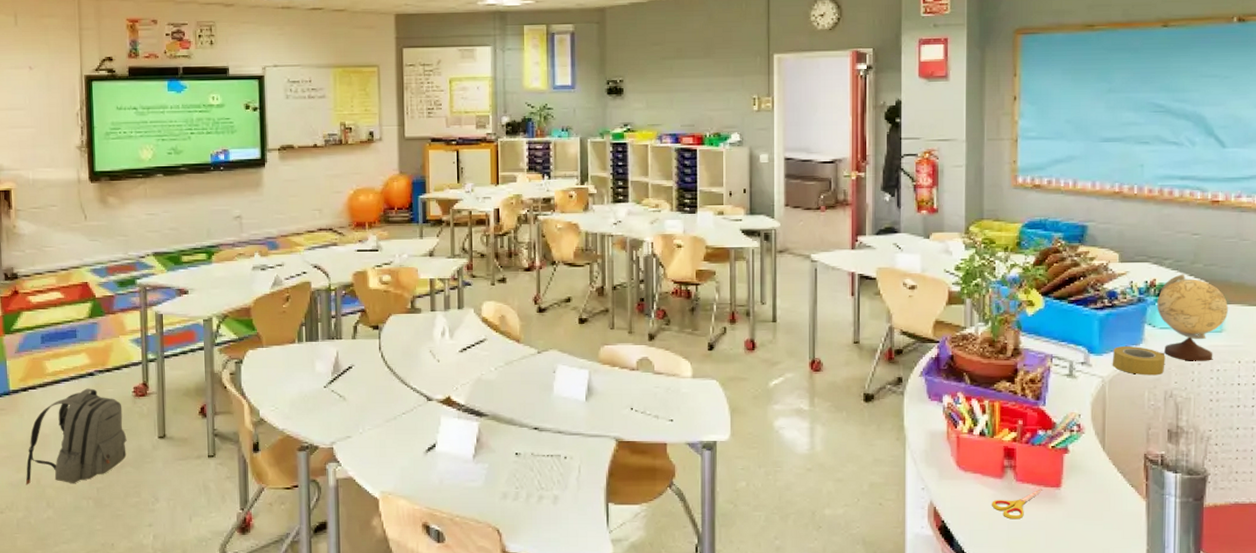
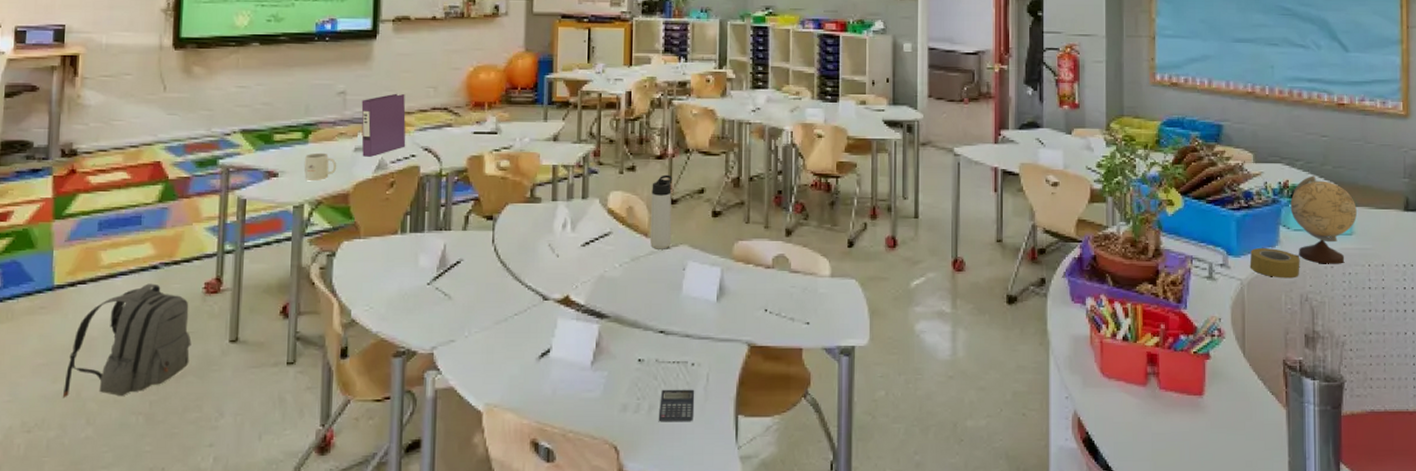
mug: none [209,271,239,298] -> present [304,152,337,182]
binder: none [256,216,298,274] -> present [361,93,406,157]
thermos bottle: none [522,285,542,354] -> present [651,175,673,249]
calculator: none [535,480,568,509] -> present [658,389,695,422]
scissors: present [992,489,1042,520] -> none [1136,397,1185,430]

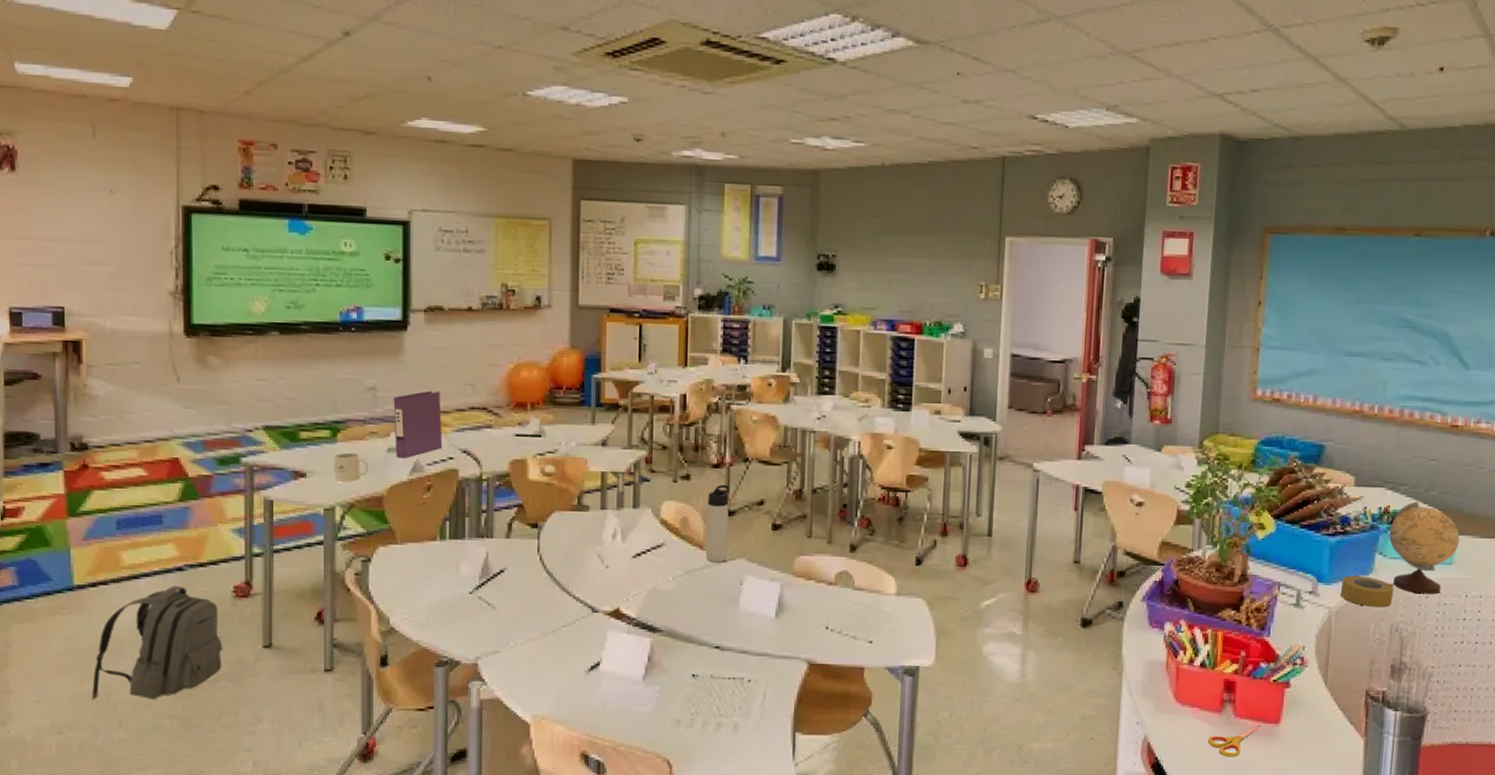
calculator: present [658,389,695,422] -> none [713,705,751,738]
scissors: none [1136,397,1185,430] -> present [1208,725,1261,757]

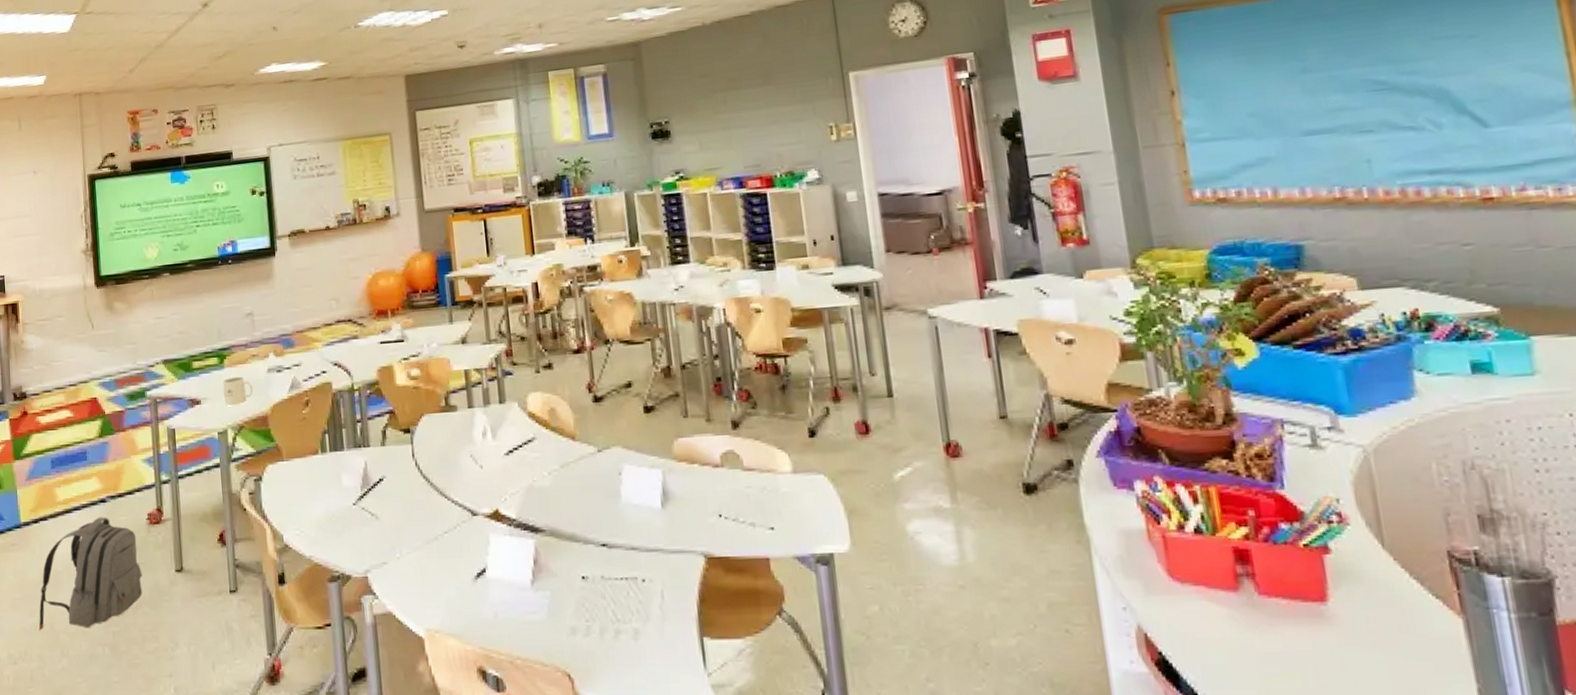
binder: present [393,390,443,458] -> none [268,309,316,377]
thermos bottle: present [706,484,731,563] -> none [572,369,603,454]
scissors: present [1208,725,1261,757] -> none [1227,604,1300,649]
adhesive tape: present [1340,576,1394,608] -> none [1372,401,1456,441]
globe: present [1389,501,1460,595] -> none [1425,299,1539,418]

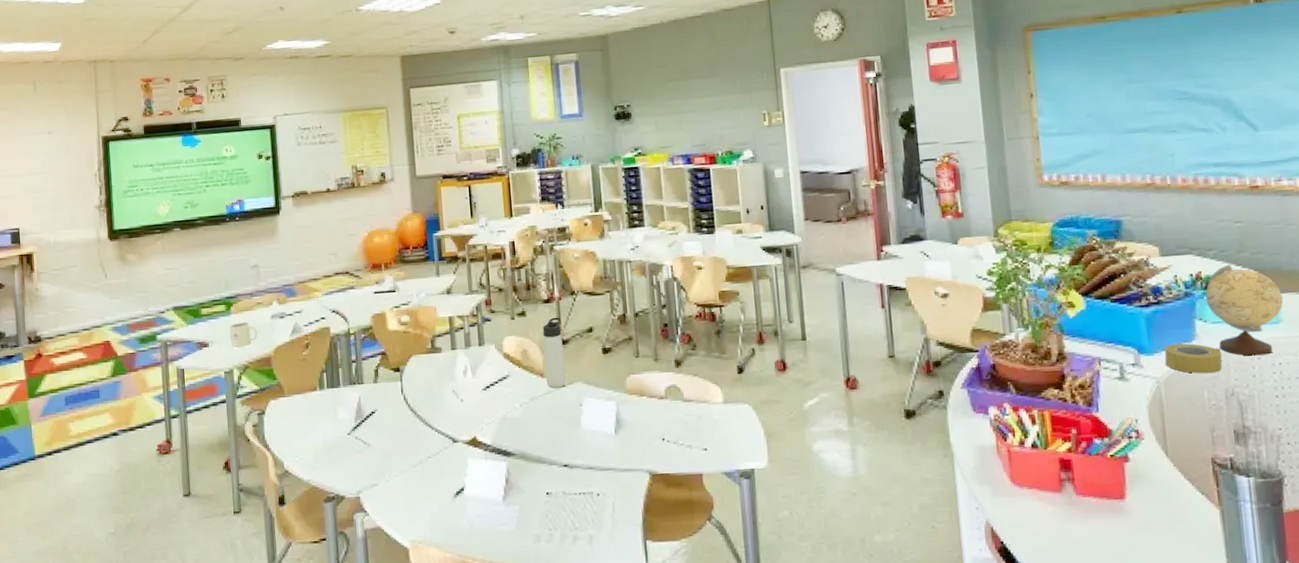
backpack: present [38,517,143,631] -> none [52,448,152,553]
thermos bottle: none [572,369,603,454] -> present [542,317,567,388]
adhesive tape: none [1372,401,1456,441] -> present [1164,343,1222,374]
globe: none [1425,299,1539,418] -> present [1205,264,1283,357]

